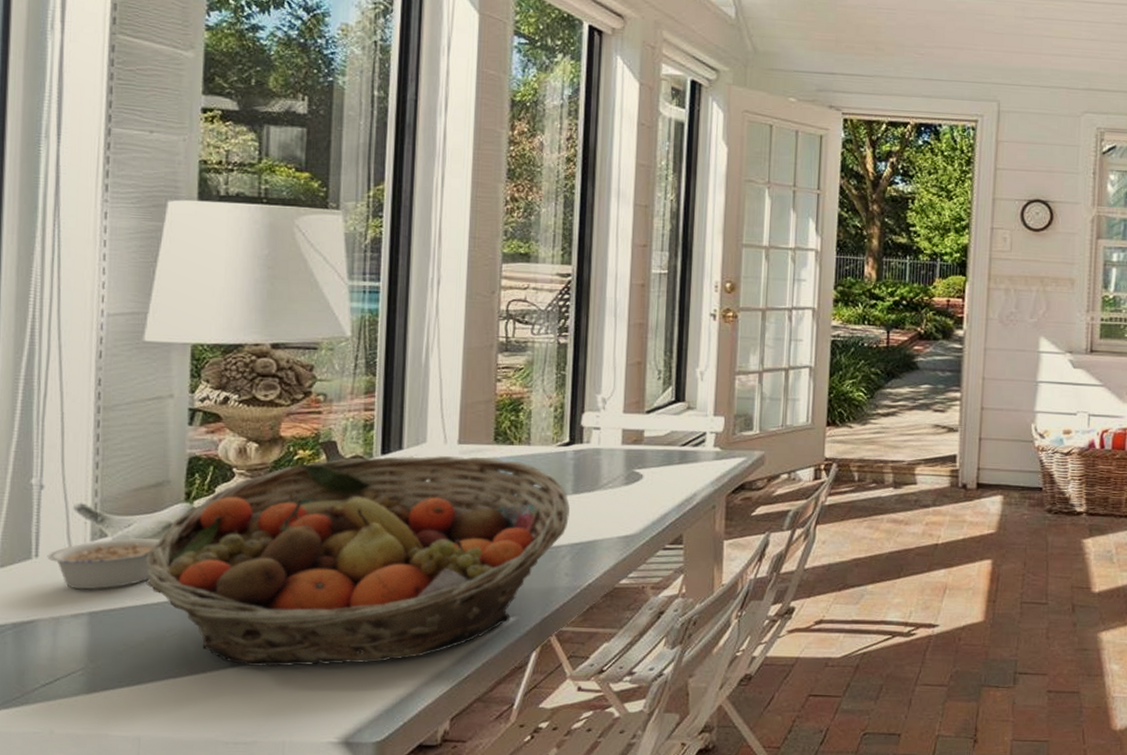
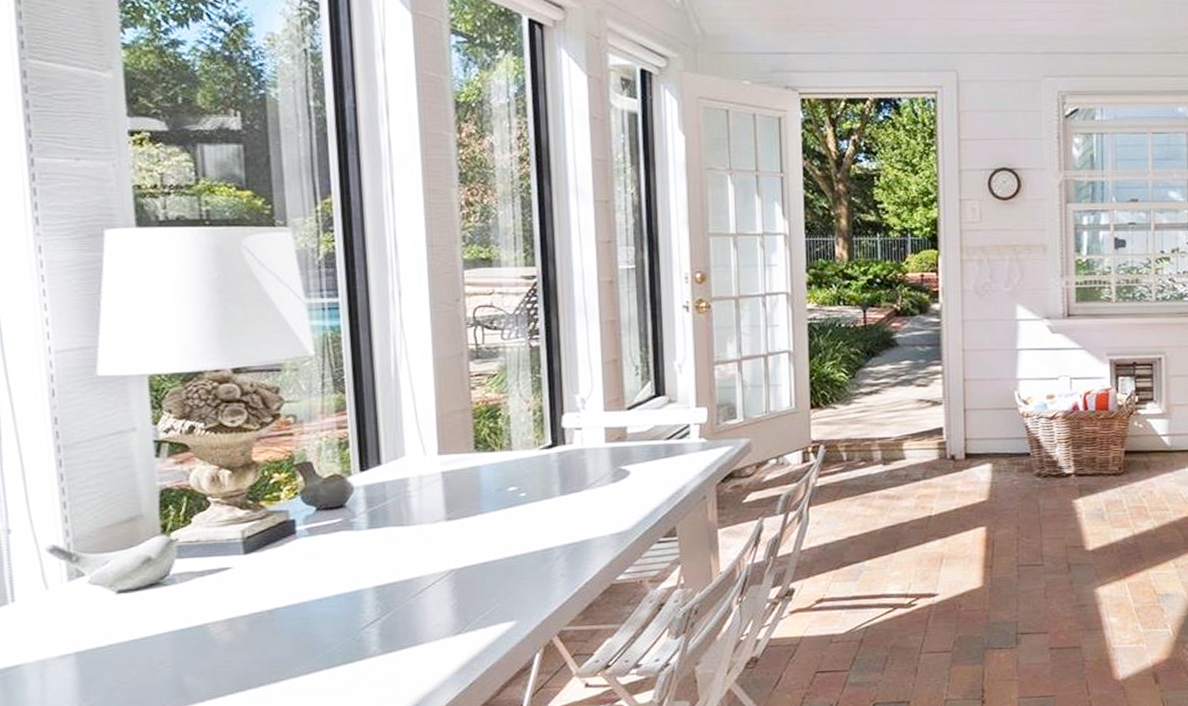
legume: present [47,538,161,590] -> none [24,573,141,631]
fruit basket: present [144,455,570,667] -> none [127,466,559,692]

